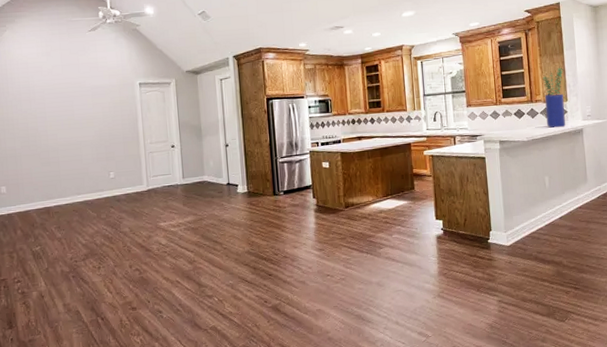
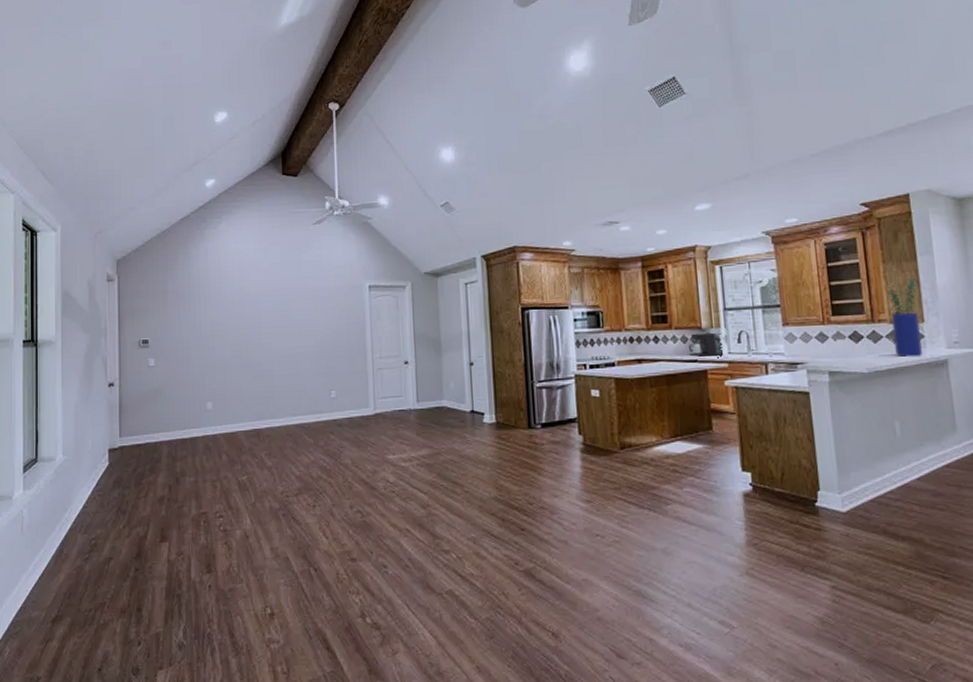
coffee maker: none [396,113,419,134] -> present [688,332,719,357]

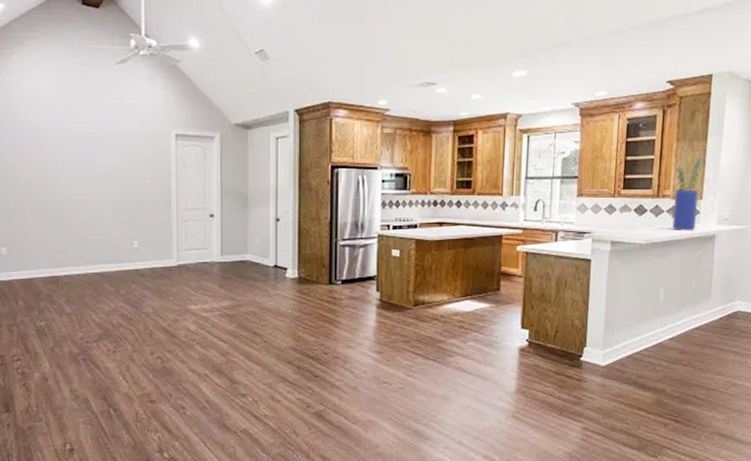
coffee maker: present [688,332,719,357] -> none [487,199,515,222]

